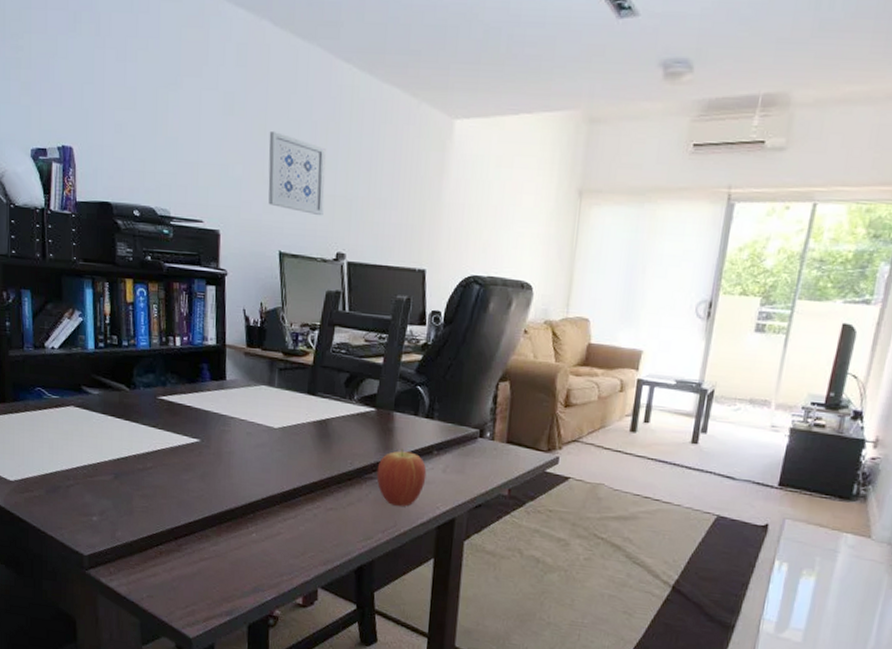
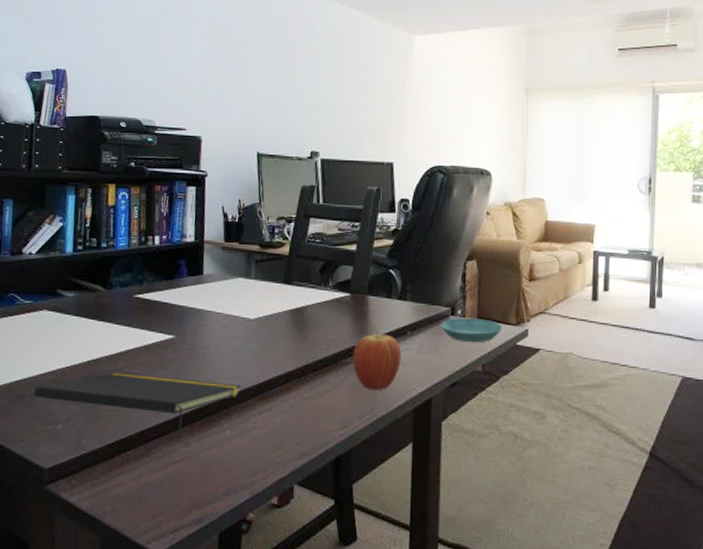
notepad: none [68,471,266,535] -> present [33,373,241,436]
wall art: present [268,130,326,216] -> none [248,50,301,120]
saucer: none [468,440,532,467] -> present [441,317,502,342]

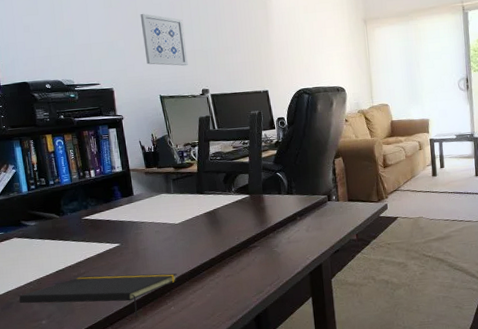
wall art: none [248,50,301,120] -> present [140,13,188,66]
fruit: present [352,331,402,390] -> none [258,220,295,264]
saucer: present [441,317,502,342] -> none [321,200,368,219]

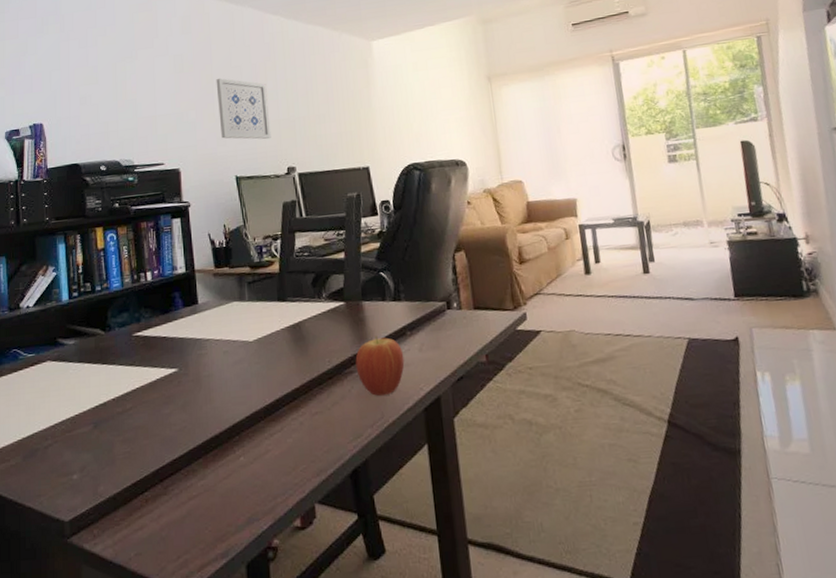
notepad: present [18,273,177,316] -> none [46,409,249,469]
fruit: none [258,220,295,264] -> present [355,335,405,396]

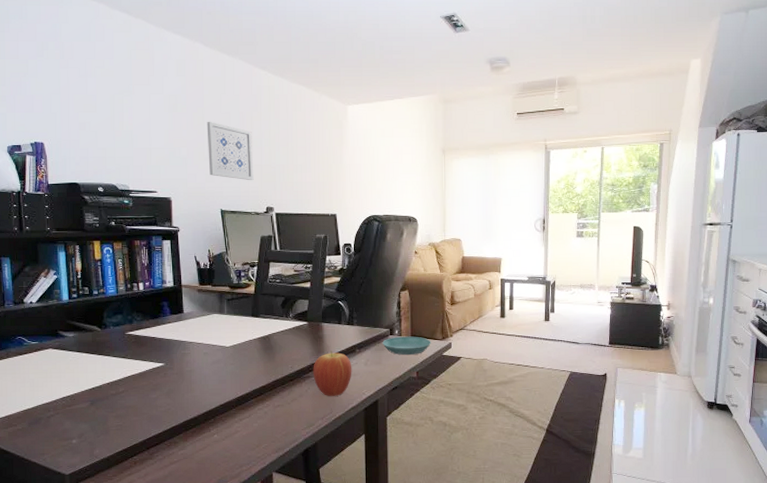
saucer: none [438,308,500,335] -> present [382,336,431,355]

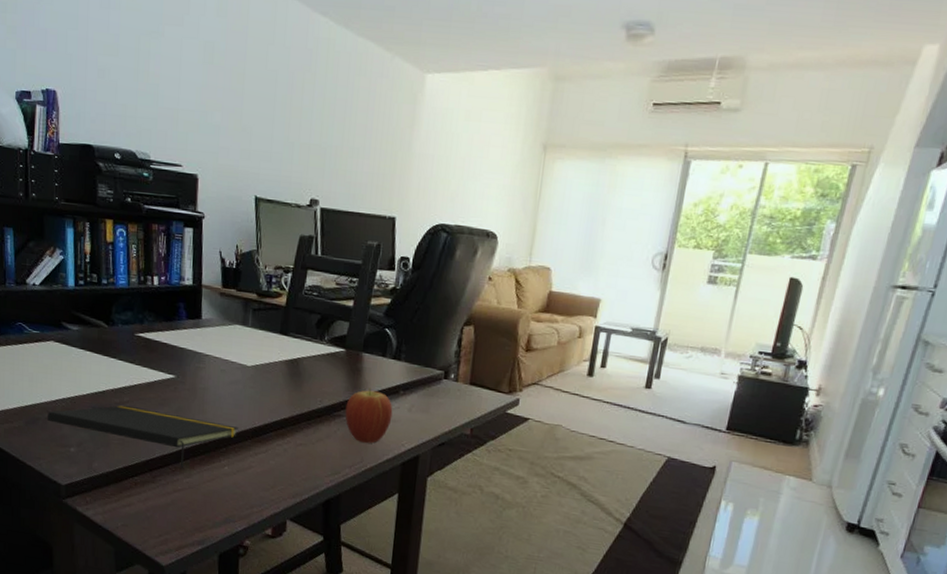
notepad: none [48,395,223,442] -> present [46,405,238,468]
wall art: present [206,121,254,181] -> none [245,80,302,164]
saucer: present [382,336,431,355] -> none [433,381,494,407]

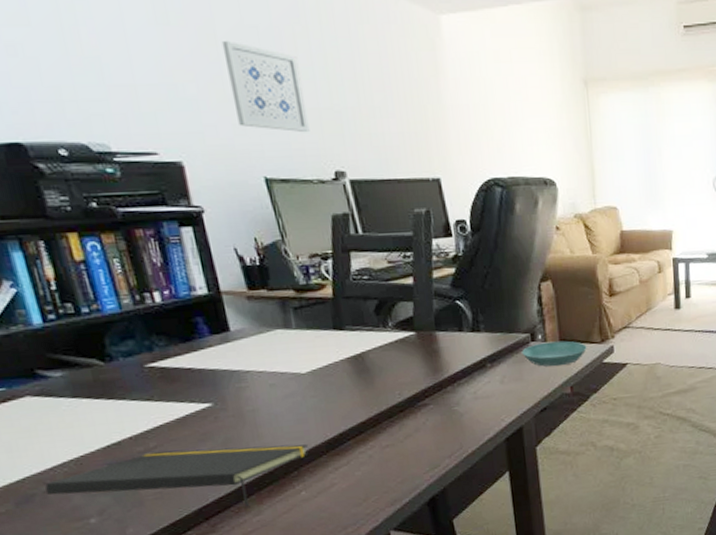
wall art: none [245,80,302,164] -> present [221,40,310,133]
fruit: present [345,387,393,443] -> none [429,367,485,428]
saucer: none [433,381,494,407] -> present [521,341,587,367]

